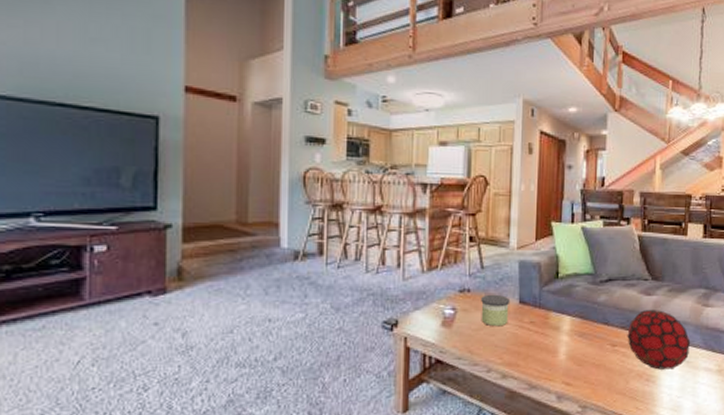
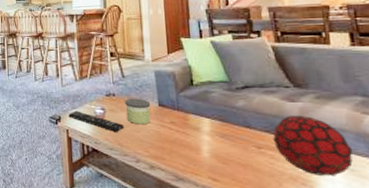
remote control: none [409,312,477,337] -> present [68,111,124,132]

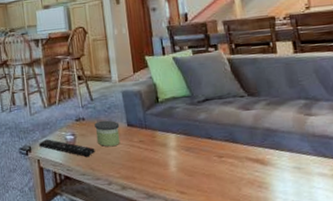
decorative orb: present [273,116,353,176] -> none [231,122,299,177]

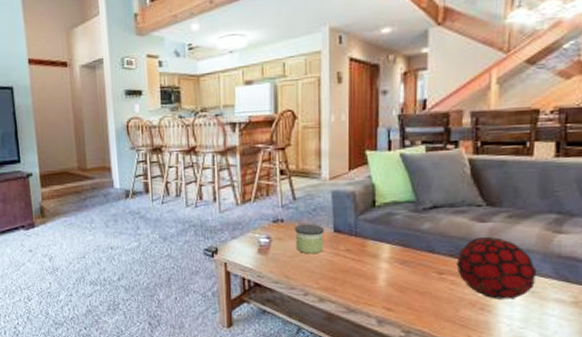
remote control: present [39,139,95,157] -> none [227,241,293,263]
decorative orb: none [231,122,299,177] -> present [456,237,537,299]

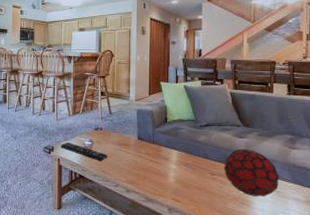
remote control: none [227,241,293,263] -> present [61,142,108,161]
candle: present [295,223,325,254] -> none [110,132,131,155]

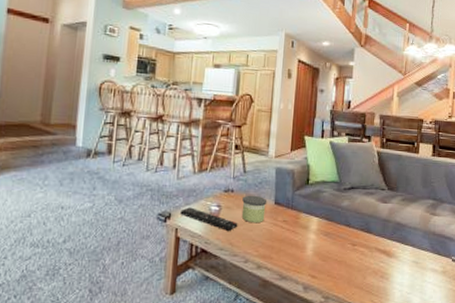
candle: none [110,132,131,155] -> present [242,195,267,224]
decorative orb: present [224,149,280,197] -> none [365,216,420,268]

